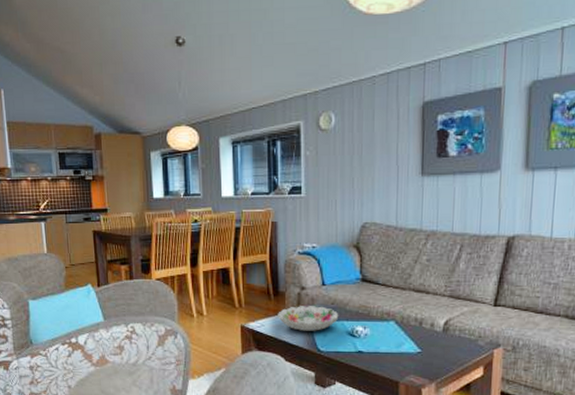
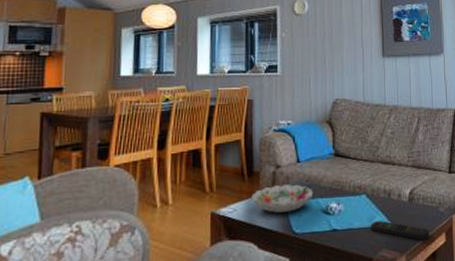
remote control: none [398,348,465,372] -> present [371,221,430,241]

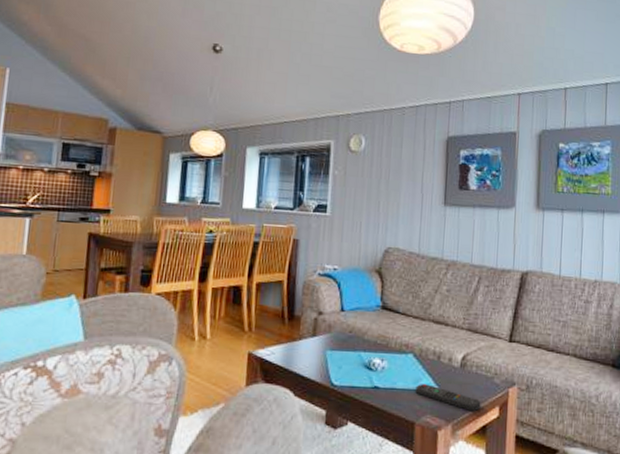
decorative bowl: present [251,184,314,213] -> none [290,332,357,362]

